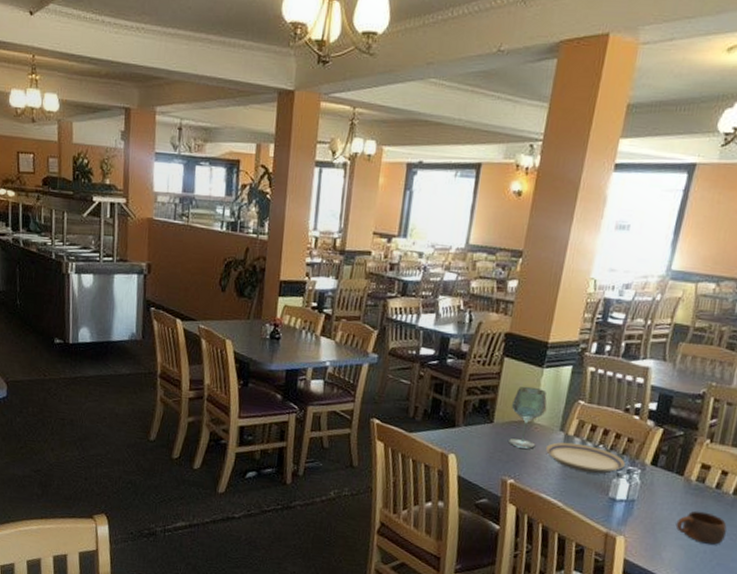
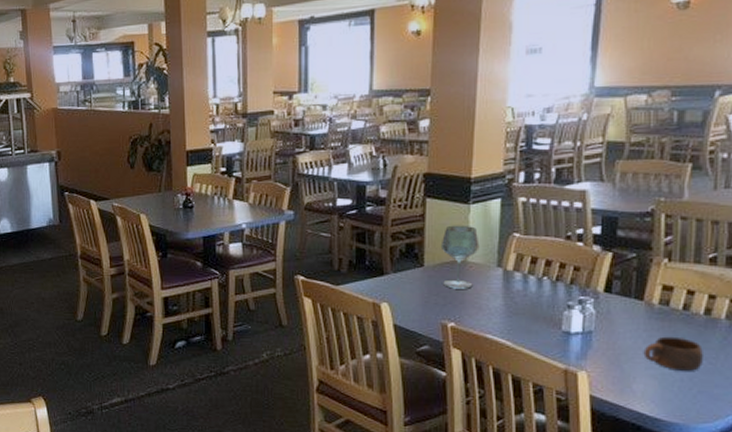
plate: present [545,442,625,474] -> none [484,278,575,307]

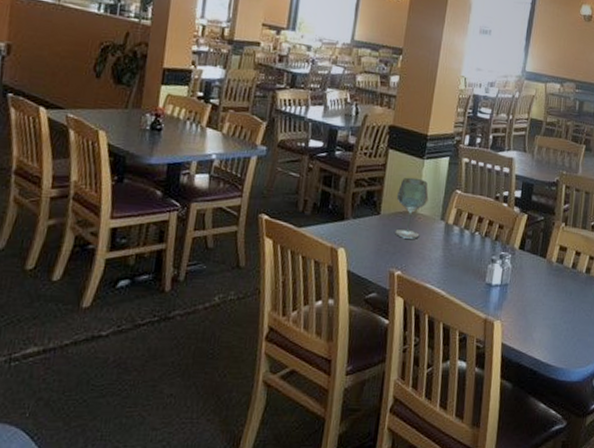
cup: present [643,336,703,371] -> none [542,290,583,322]

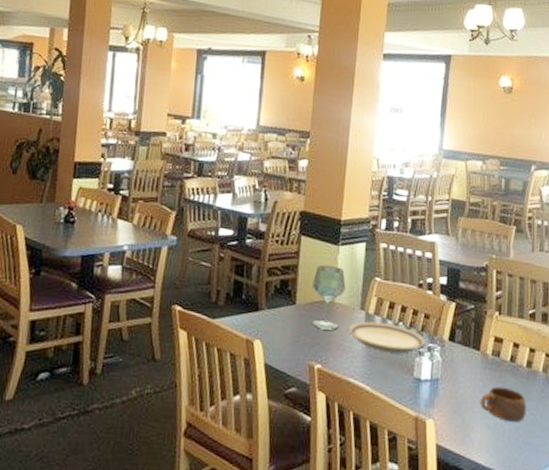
plate: none [428,231,498,260] -> present [348,321,425,353]
cup: none [542,290,583,322] -> present [480,386,526,422]

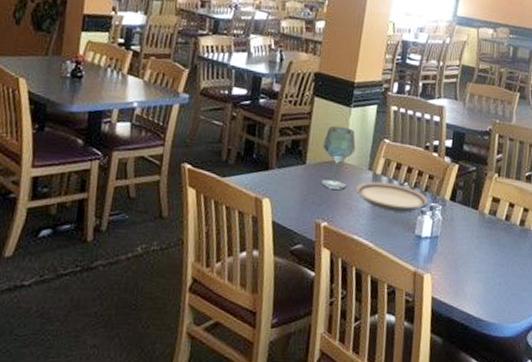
cup: present [480,386,526,422] -> none [474,243,517,276]

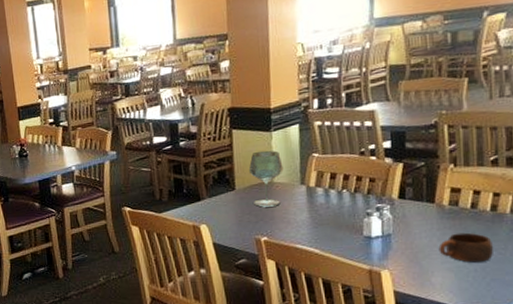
plate: present [356,181,428,212] -> none [290,192,373,218]
cup: none [474,243,517,276] -> present [438,232,493,263]

